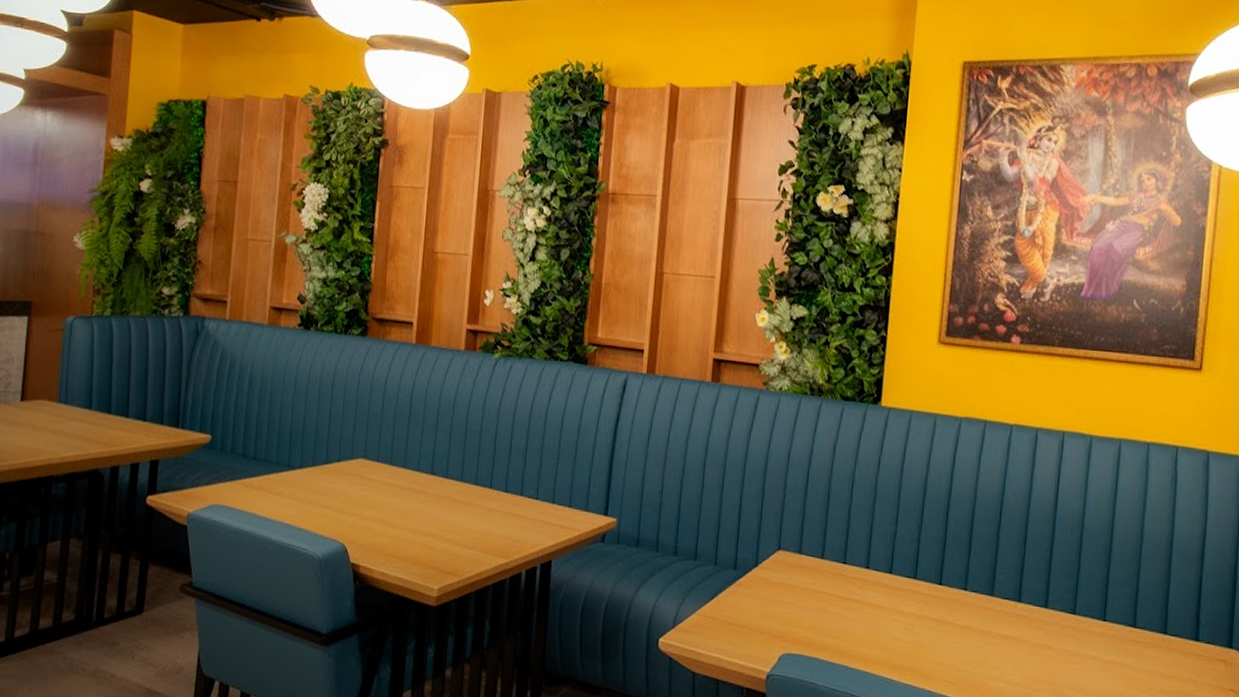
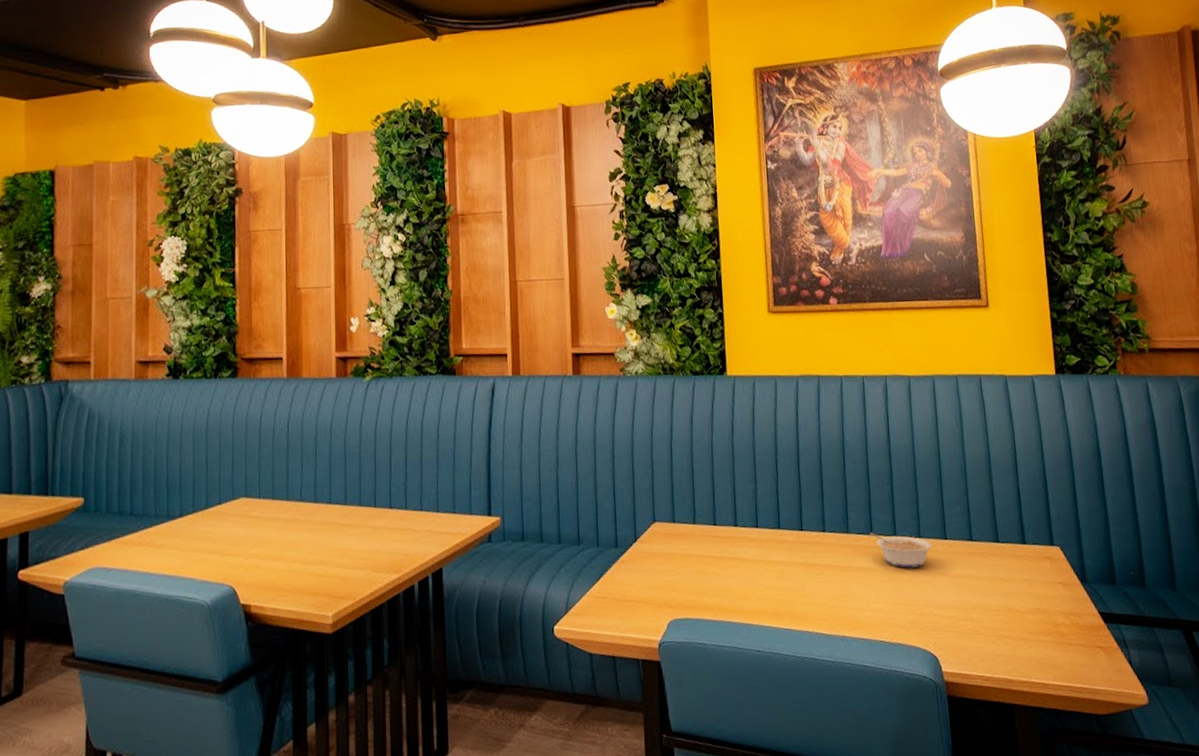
legume: none [1017,599,1088,646] -> present [870,532,933,568]

